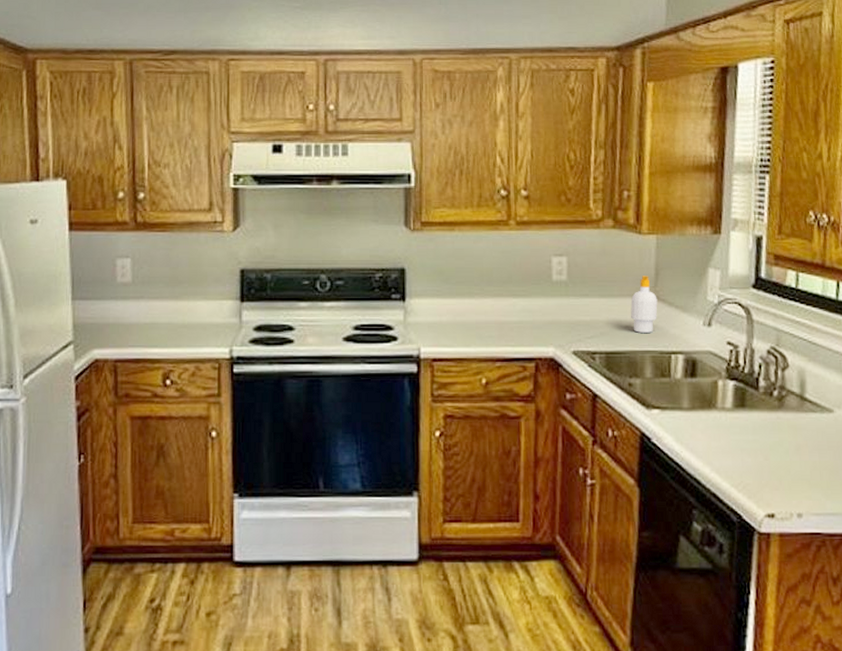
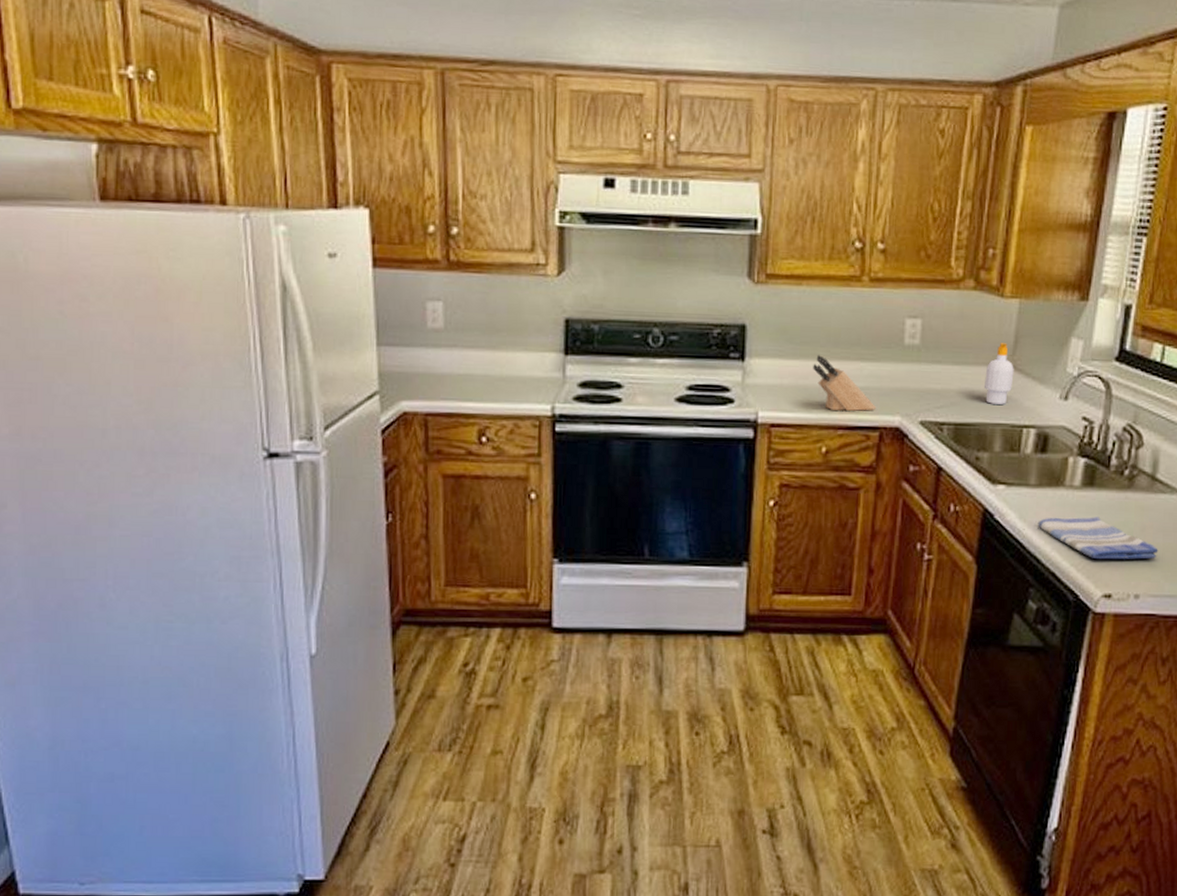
knife block: none [469,293,531,344] -> present [813,355,877,411]
dish towel: none [694,437,816,480] -> present [1038,517,1158,560]

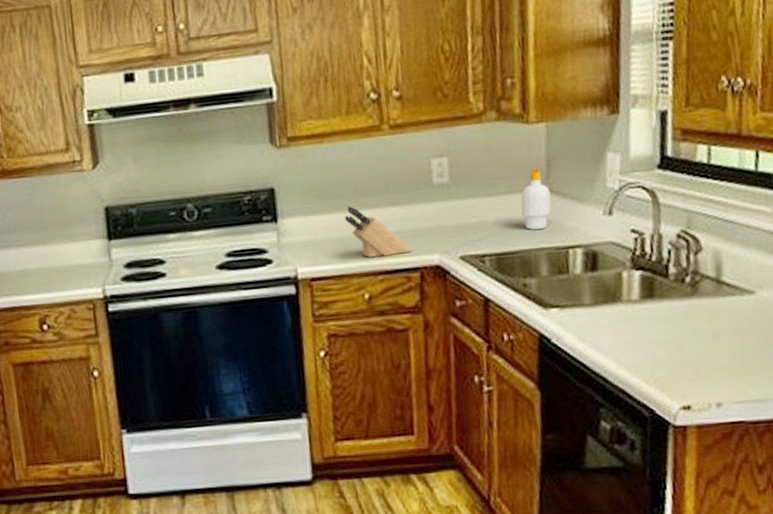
dish towel: present [1038,517,1158,560] -> none [599,328,736,372]

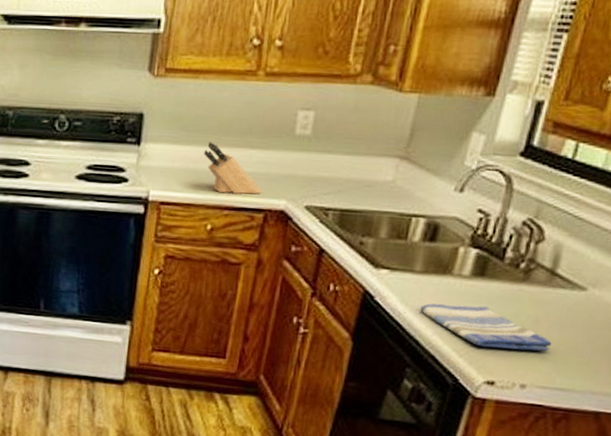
soap bottle: present [521,168,552,230] -> none [374,135,408,194]
dish towel: none [599,328,736,372] -> present [420,303,552,351]

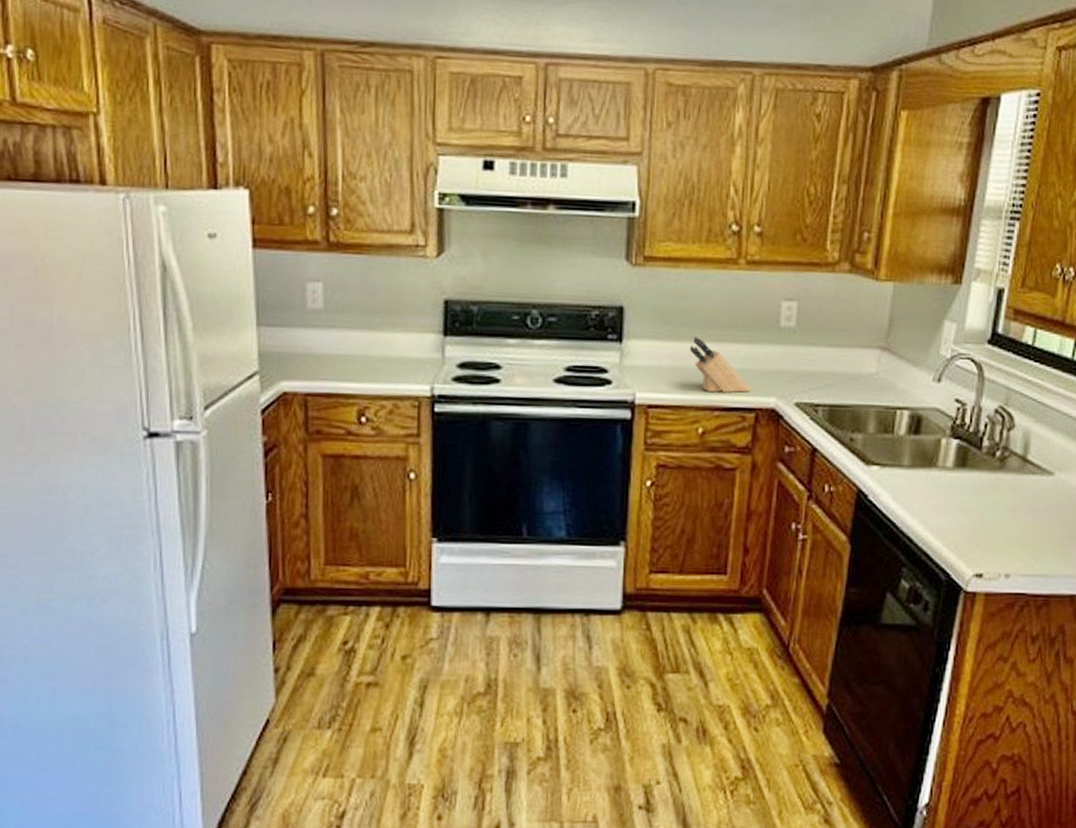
dish towel: present [420,303,552,351] -> none [911,497,1029,540]

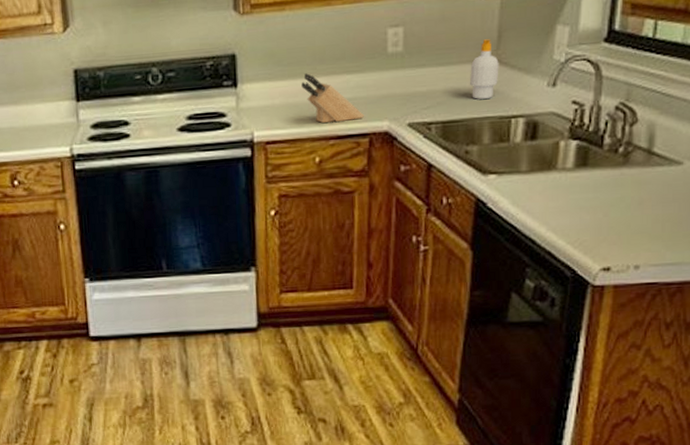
soap bottle: none [859,325,888,386] -> present [470,39,499,99]

